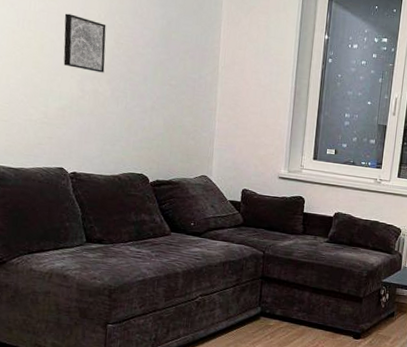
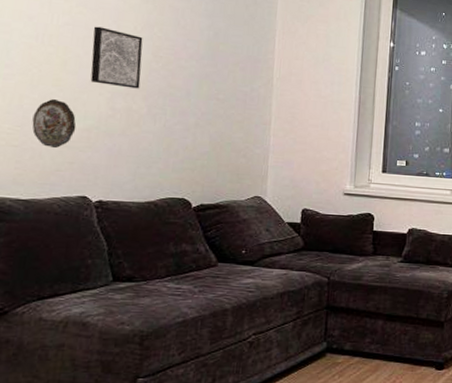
decorative plate: none [17,80,53,125] -> present [32,99,77,149]

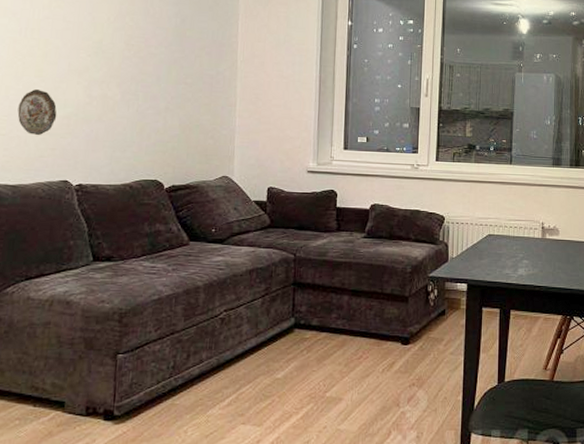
wall art: present [90,26,143,89] -> none [69,19,116,77]

